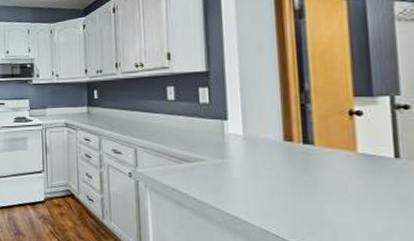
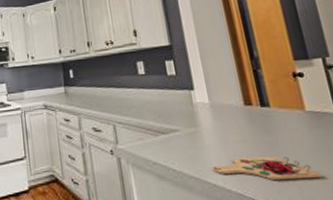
cutting board: none [237,194,364,225] -> present [213,156,323,181]

